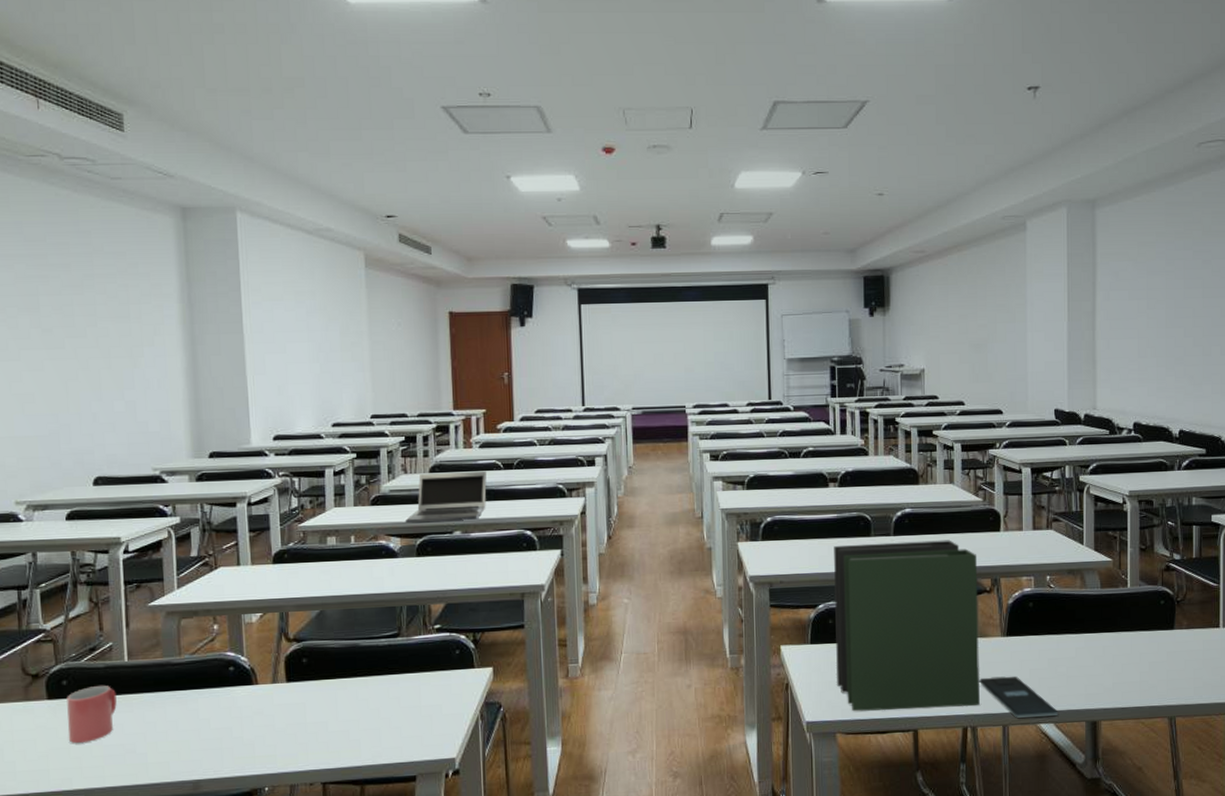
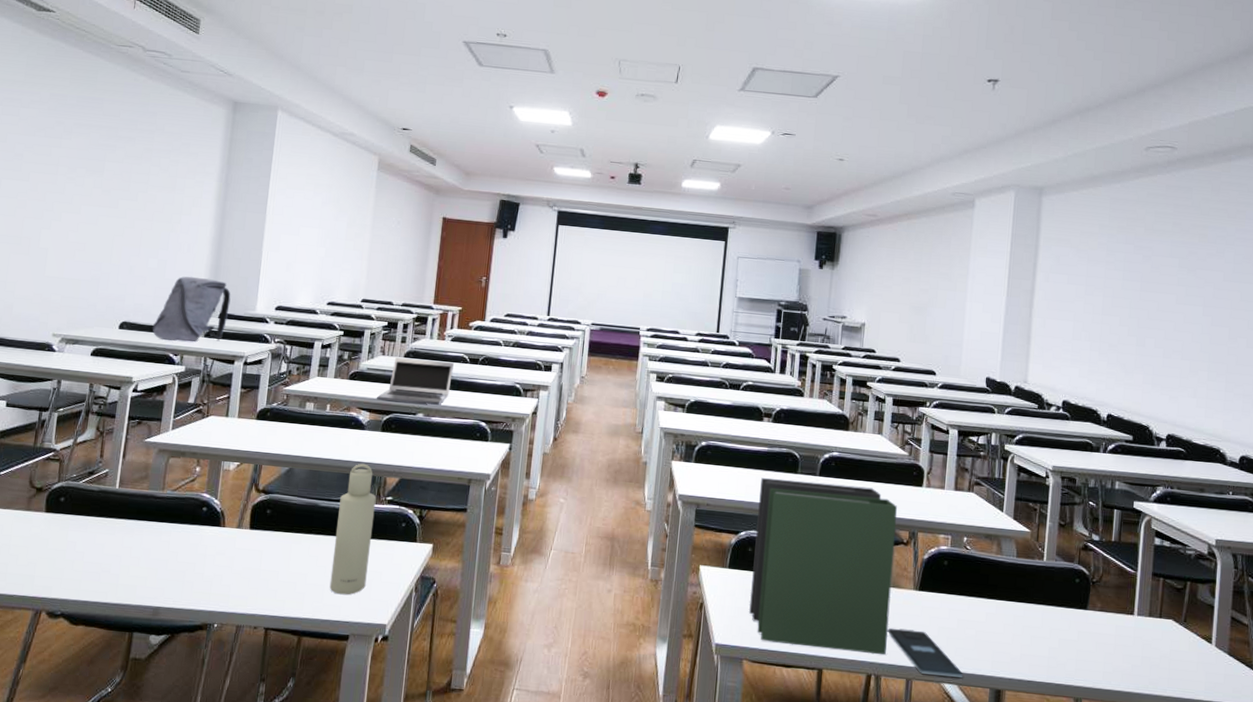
mug: present [67,685,117,743] -> none [55,506,103,556]
backpack: none [132,415,220,491] -> present [152,276,231,342]
bottle: none [382,593,426,736] -> present [329,463,377,595]

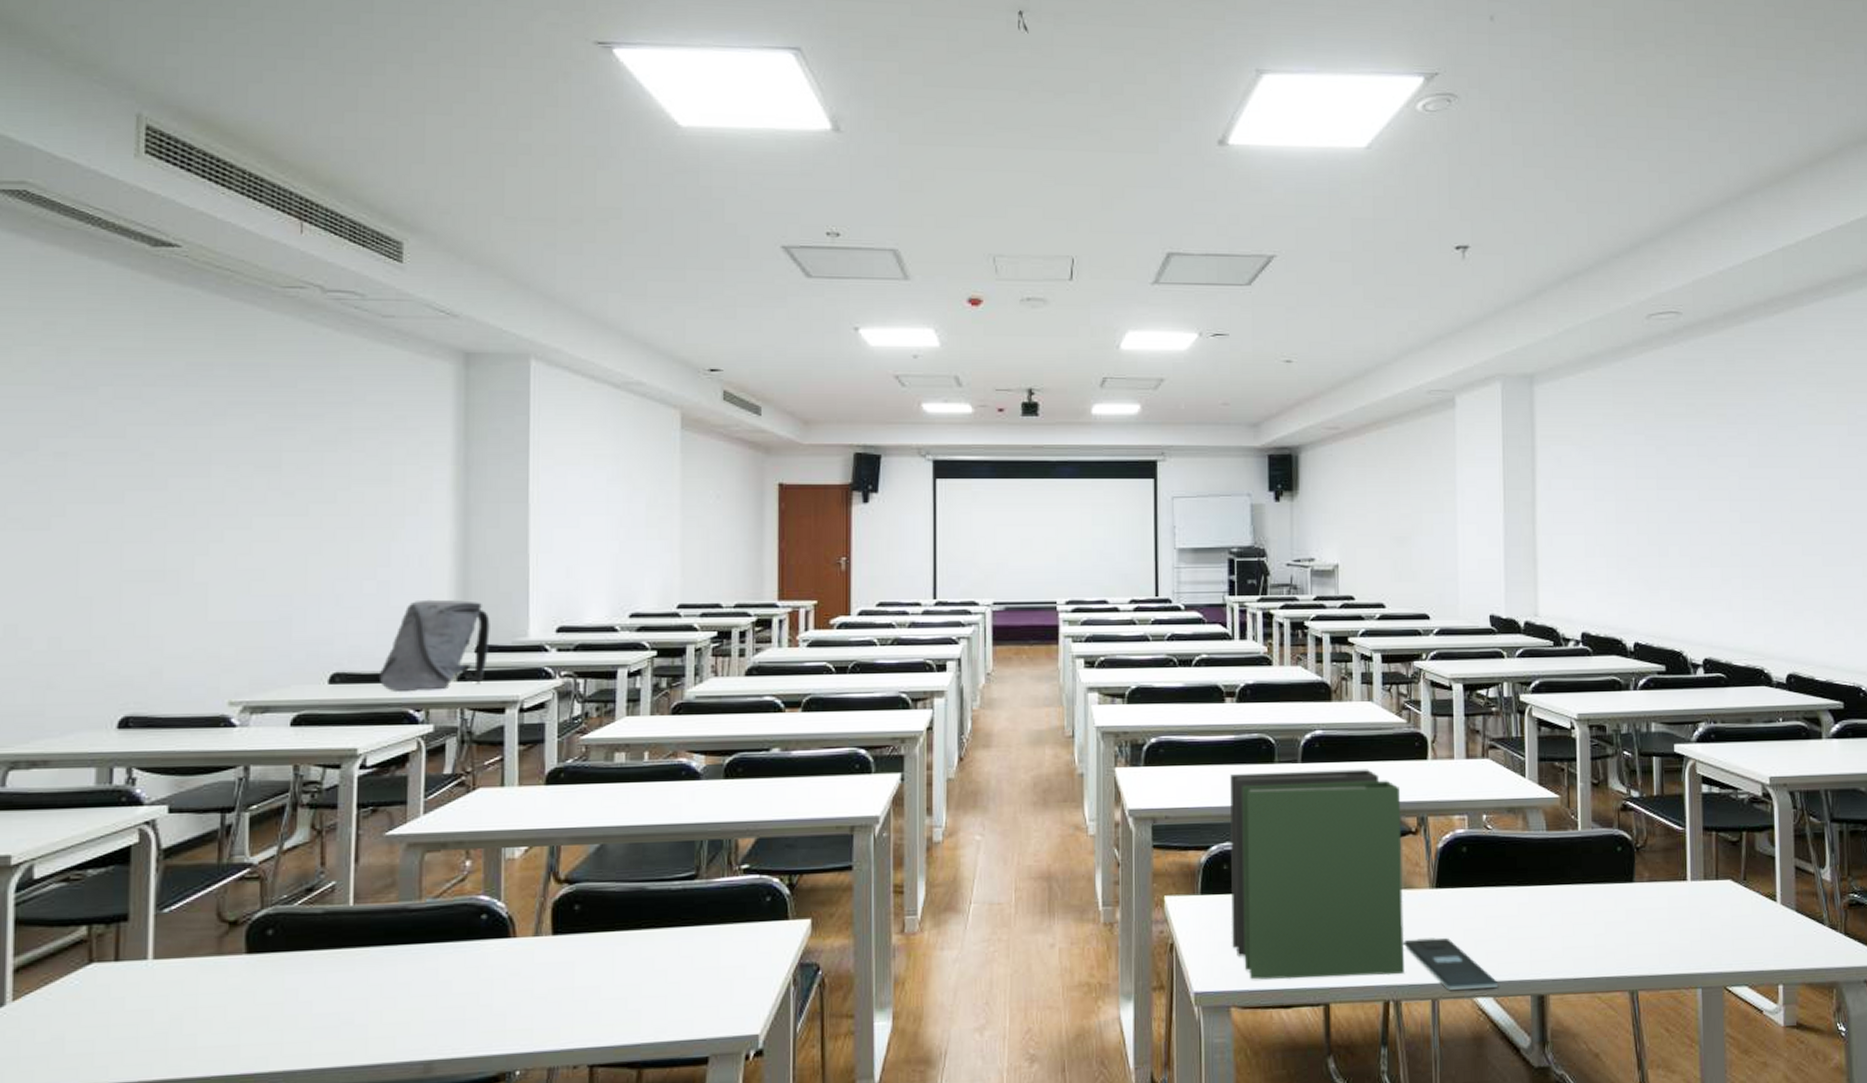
bottle: present [329,463,377,595] -> none [674,824,727,1005]
laptop: present [377,358,454,405] -> none [713,675,814,736]

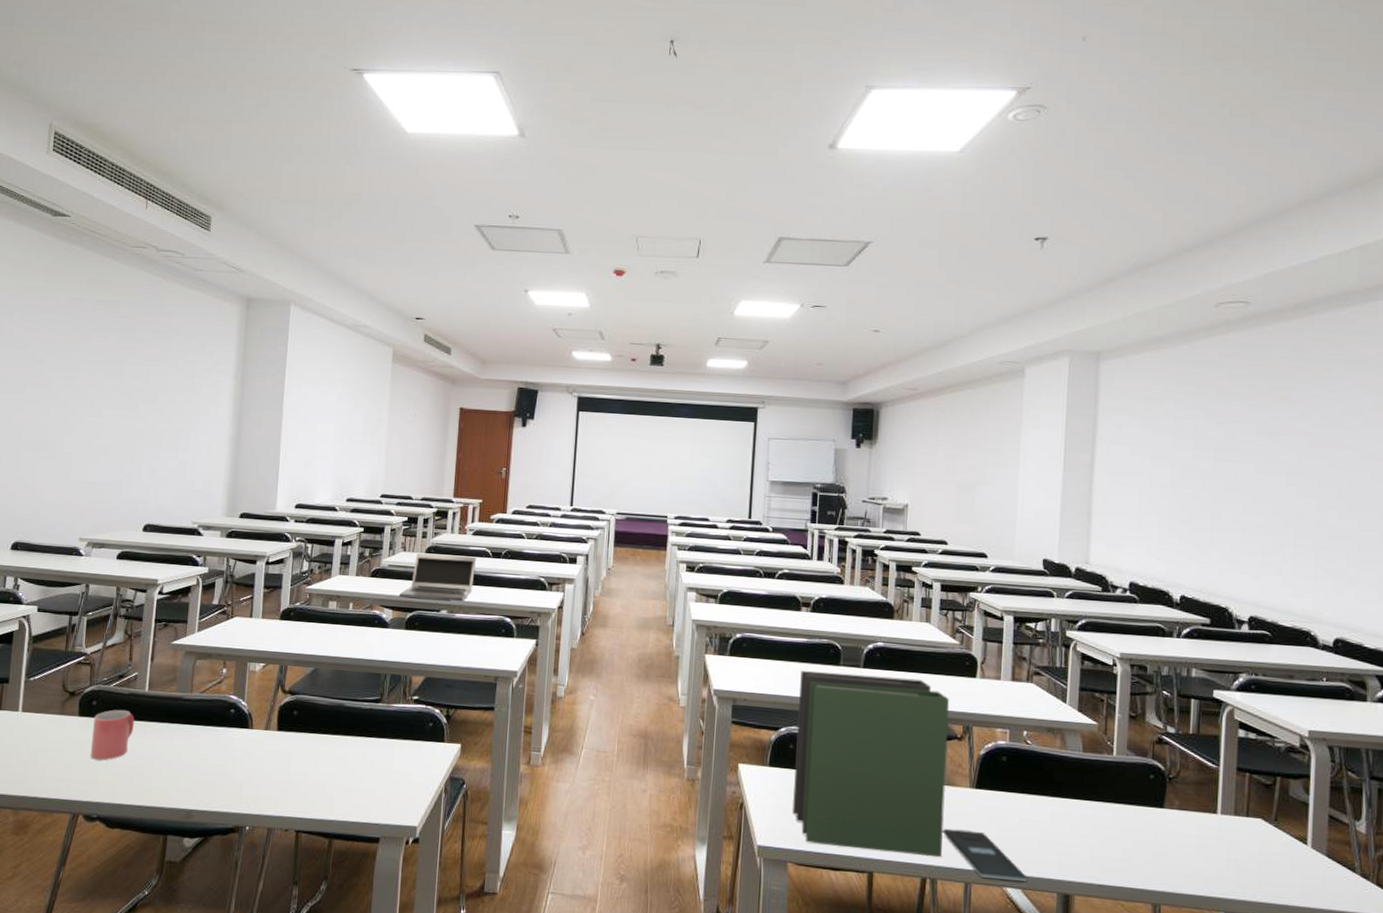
mug: none [268,935,335,1011] -> present [90,709,134,760]
backpack: present [378,599,490,691] -> none [175,476,251,543]
laptop: none [713,675,814,736] -> present [399,554,476,601]

